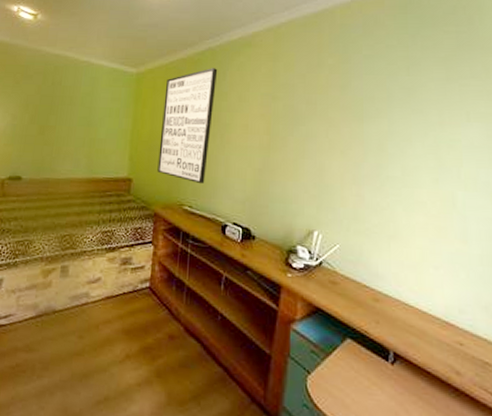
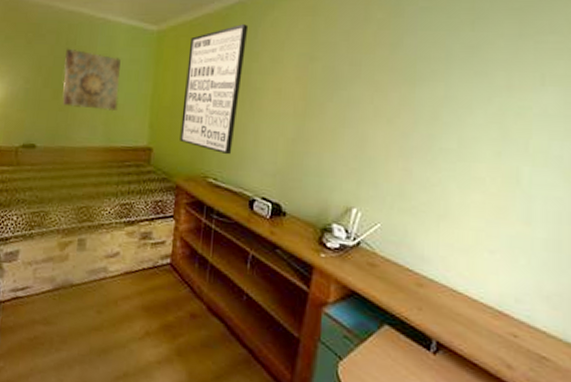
wall art: none [48,88,103,146] -> present [63,48,121,112]

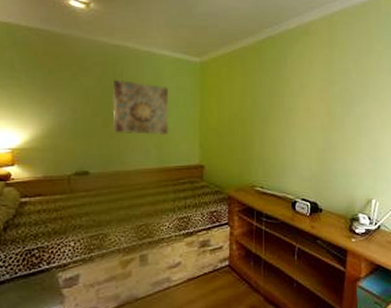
wall art: present [180,24,249,155] -> none [228,56,279,166]

